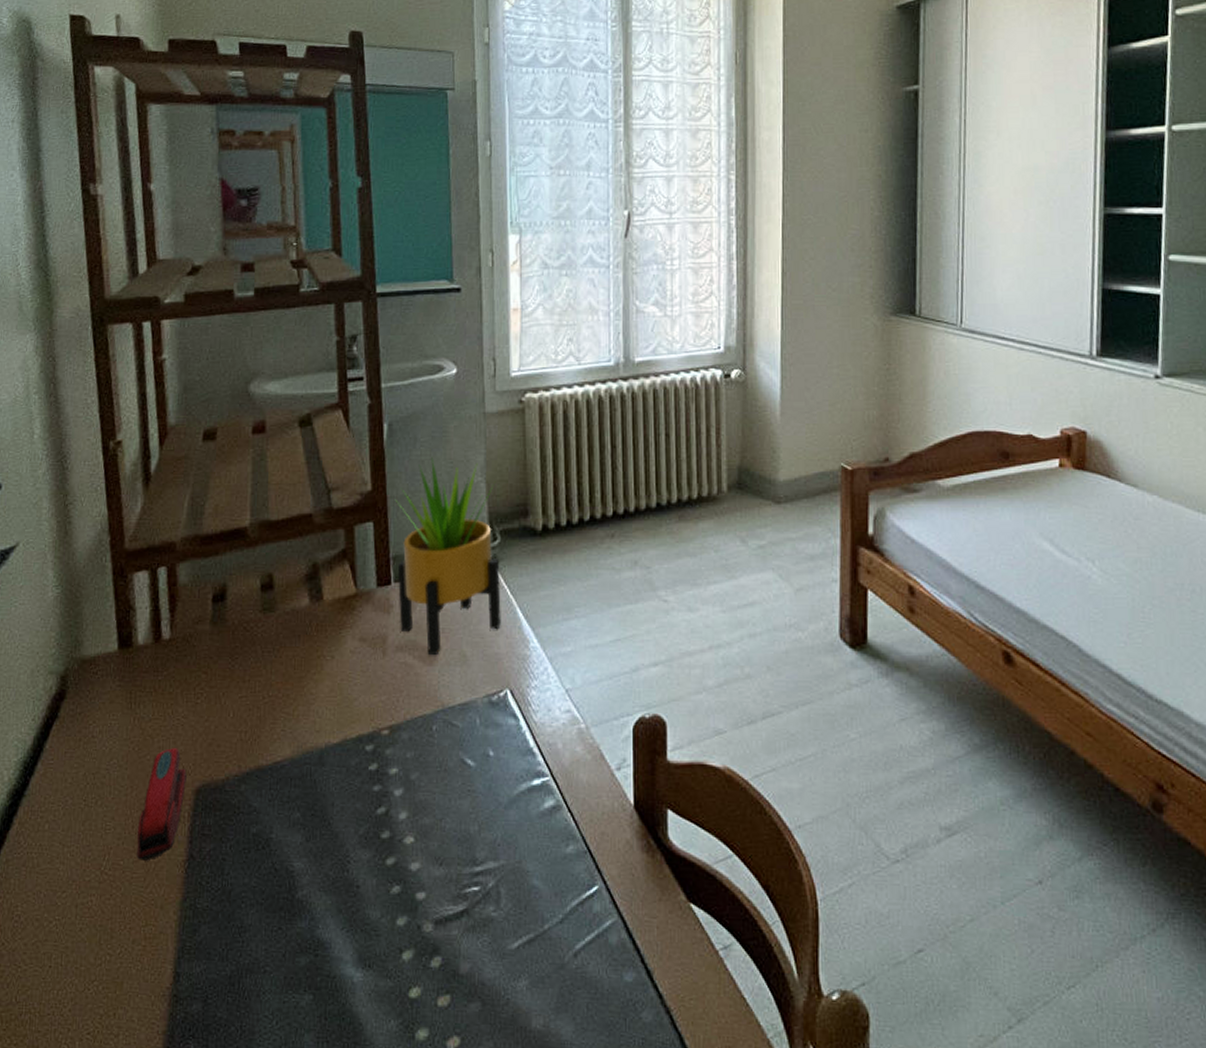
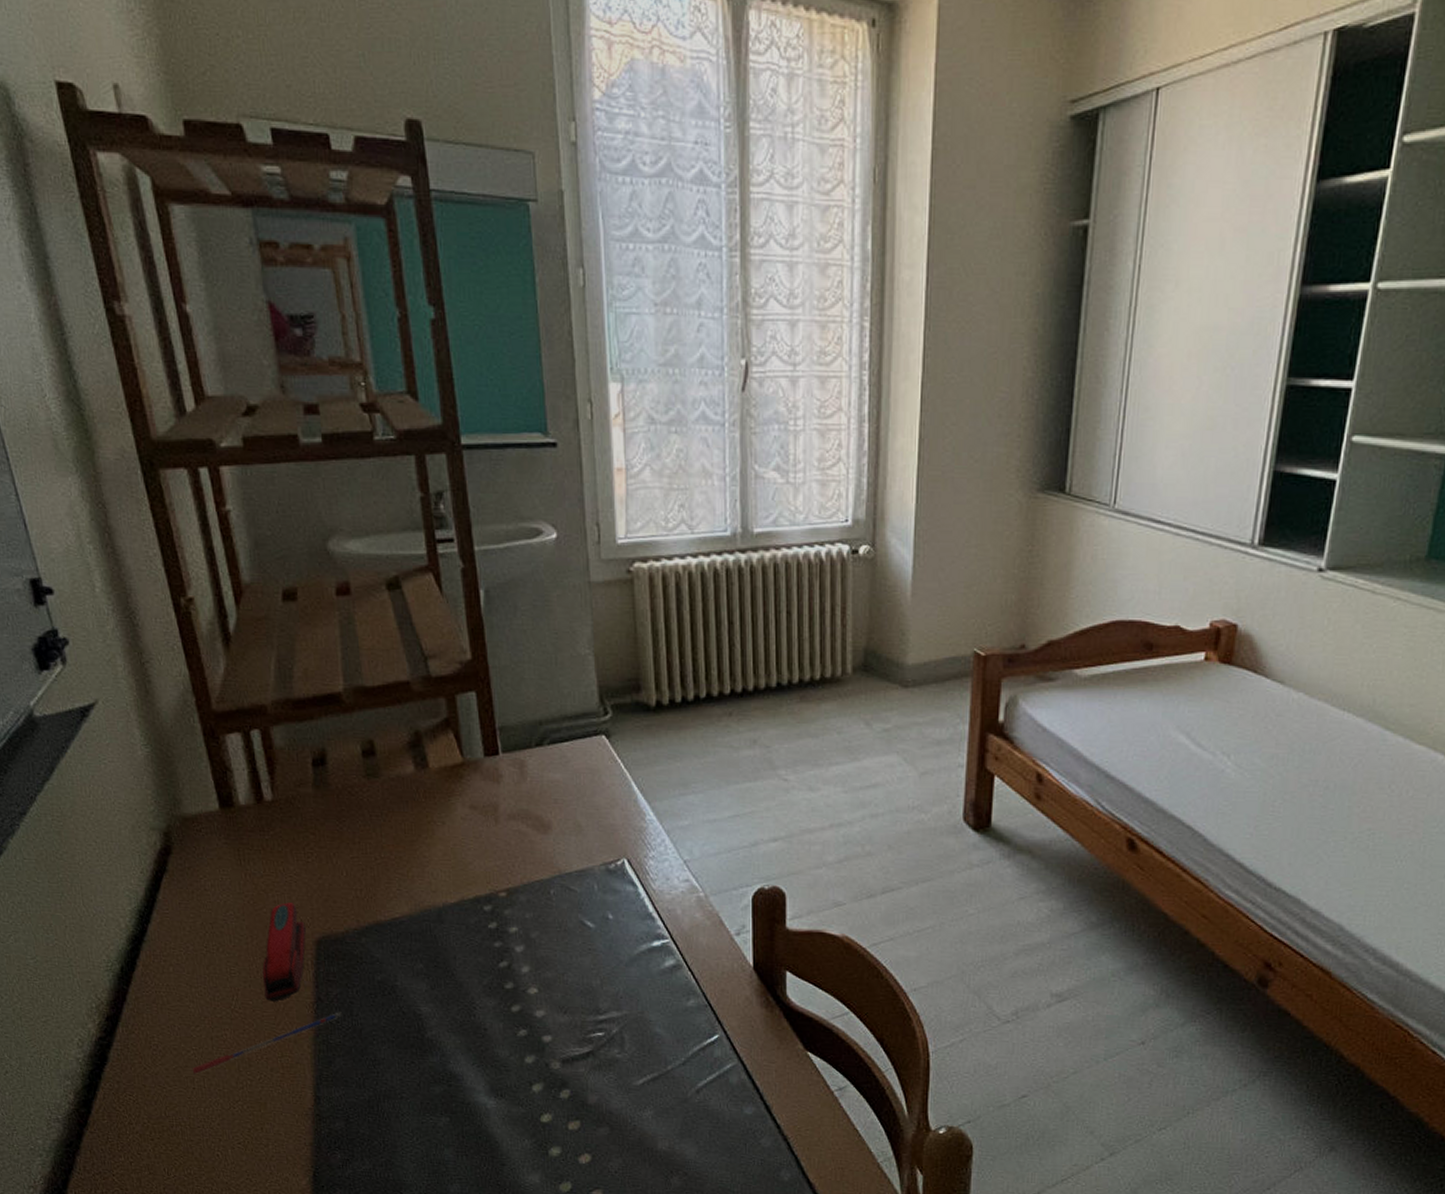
pen: none [51,871,214,951] -> present [192,1012,343,1075]
potted plant: present [395,457,501,656] -> none [497,627,616,825]

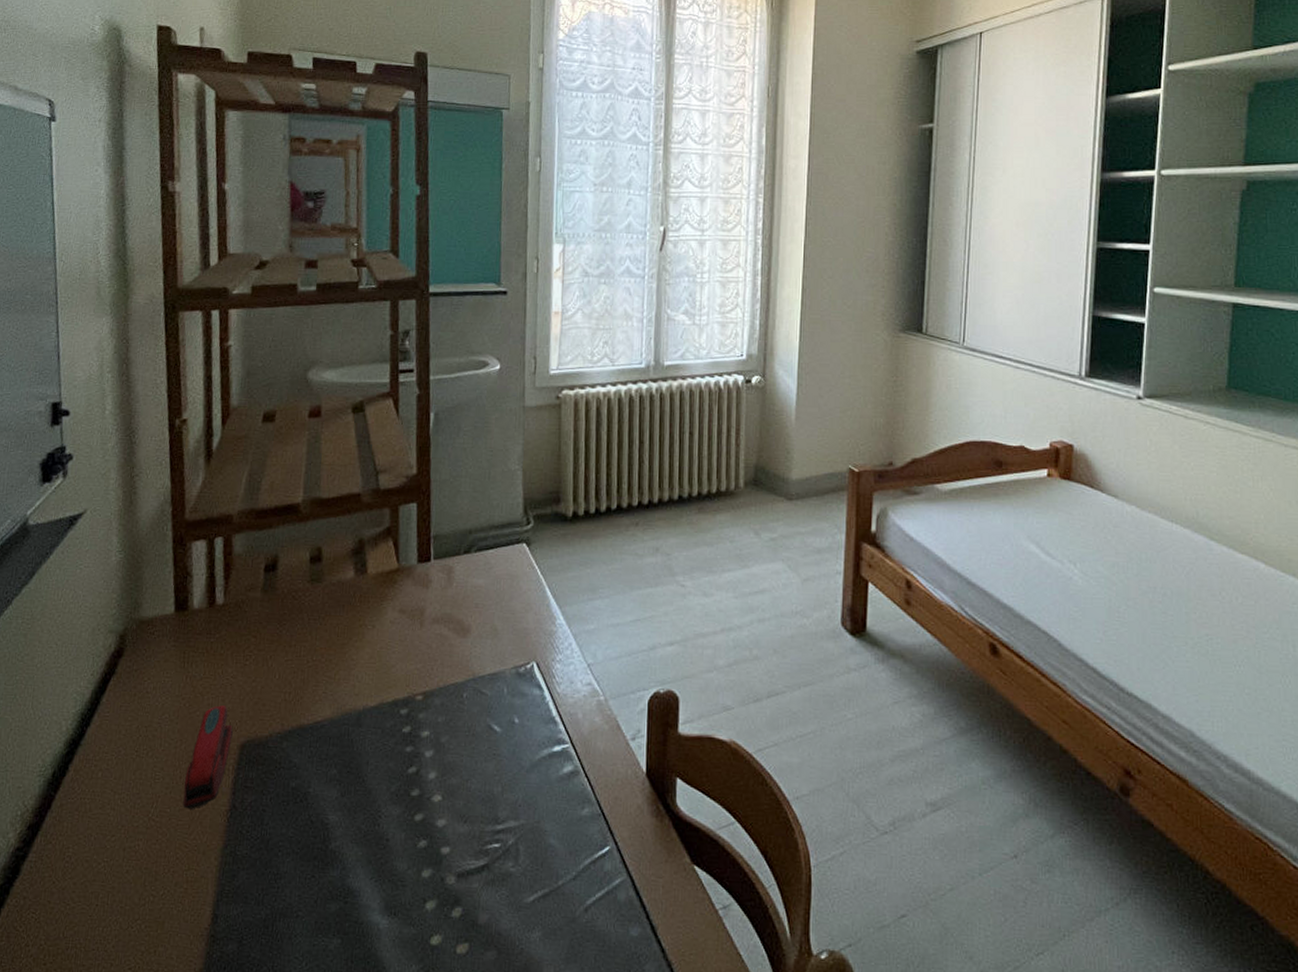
pen: present [192,1012,343,1075] -> none [99,820,254,890]

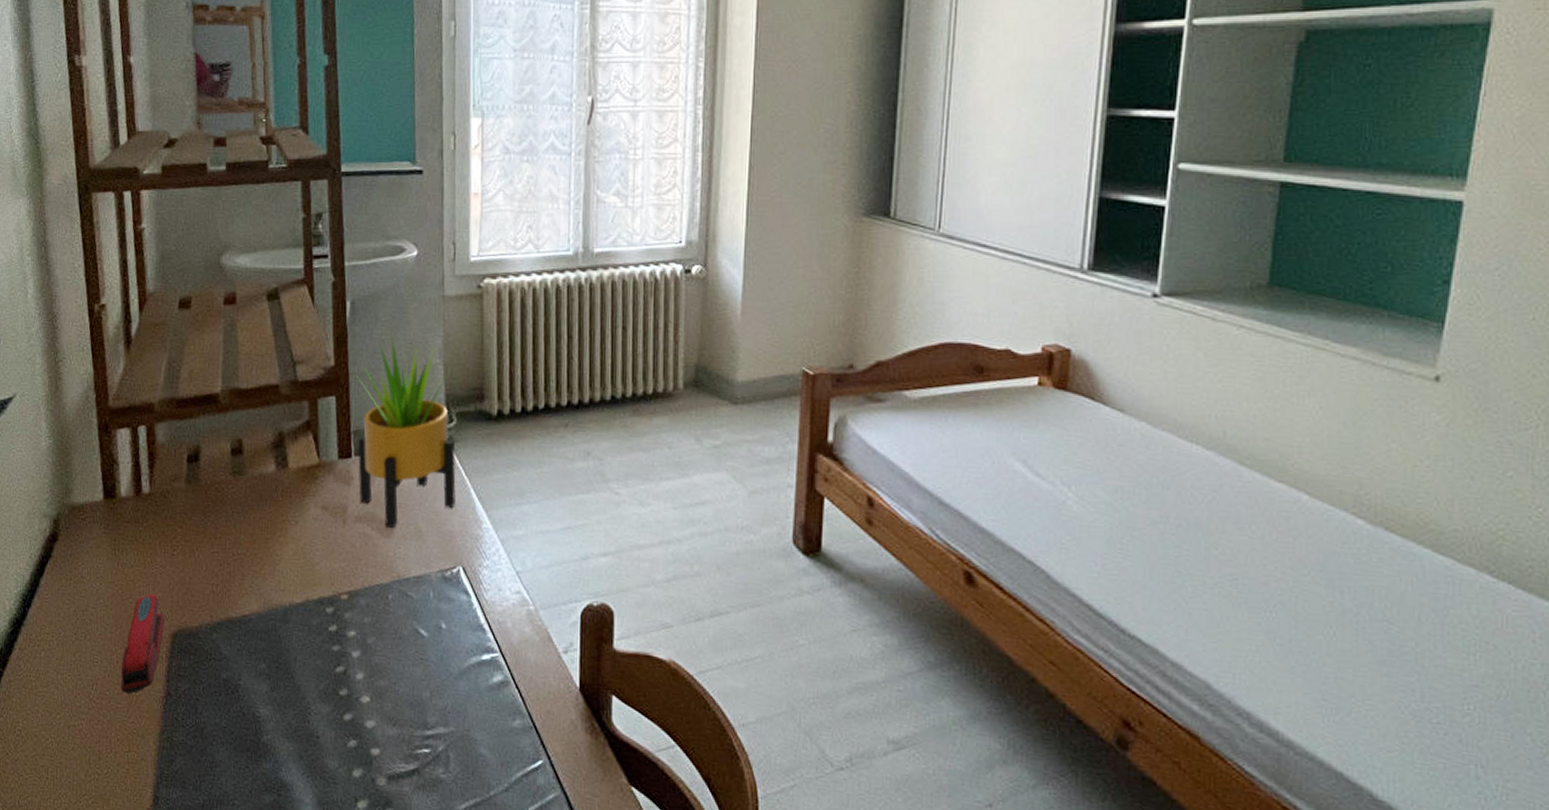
potted plant: none [436,446,532,629] -> present [356,337,456,529]

